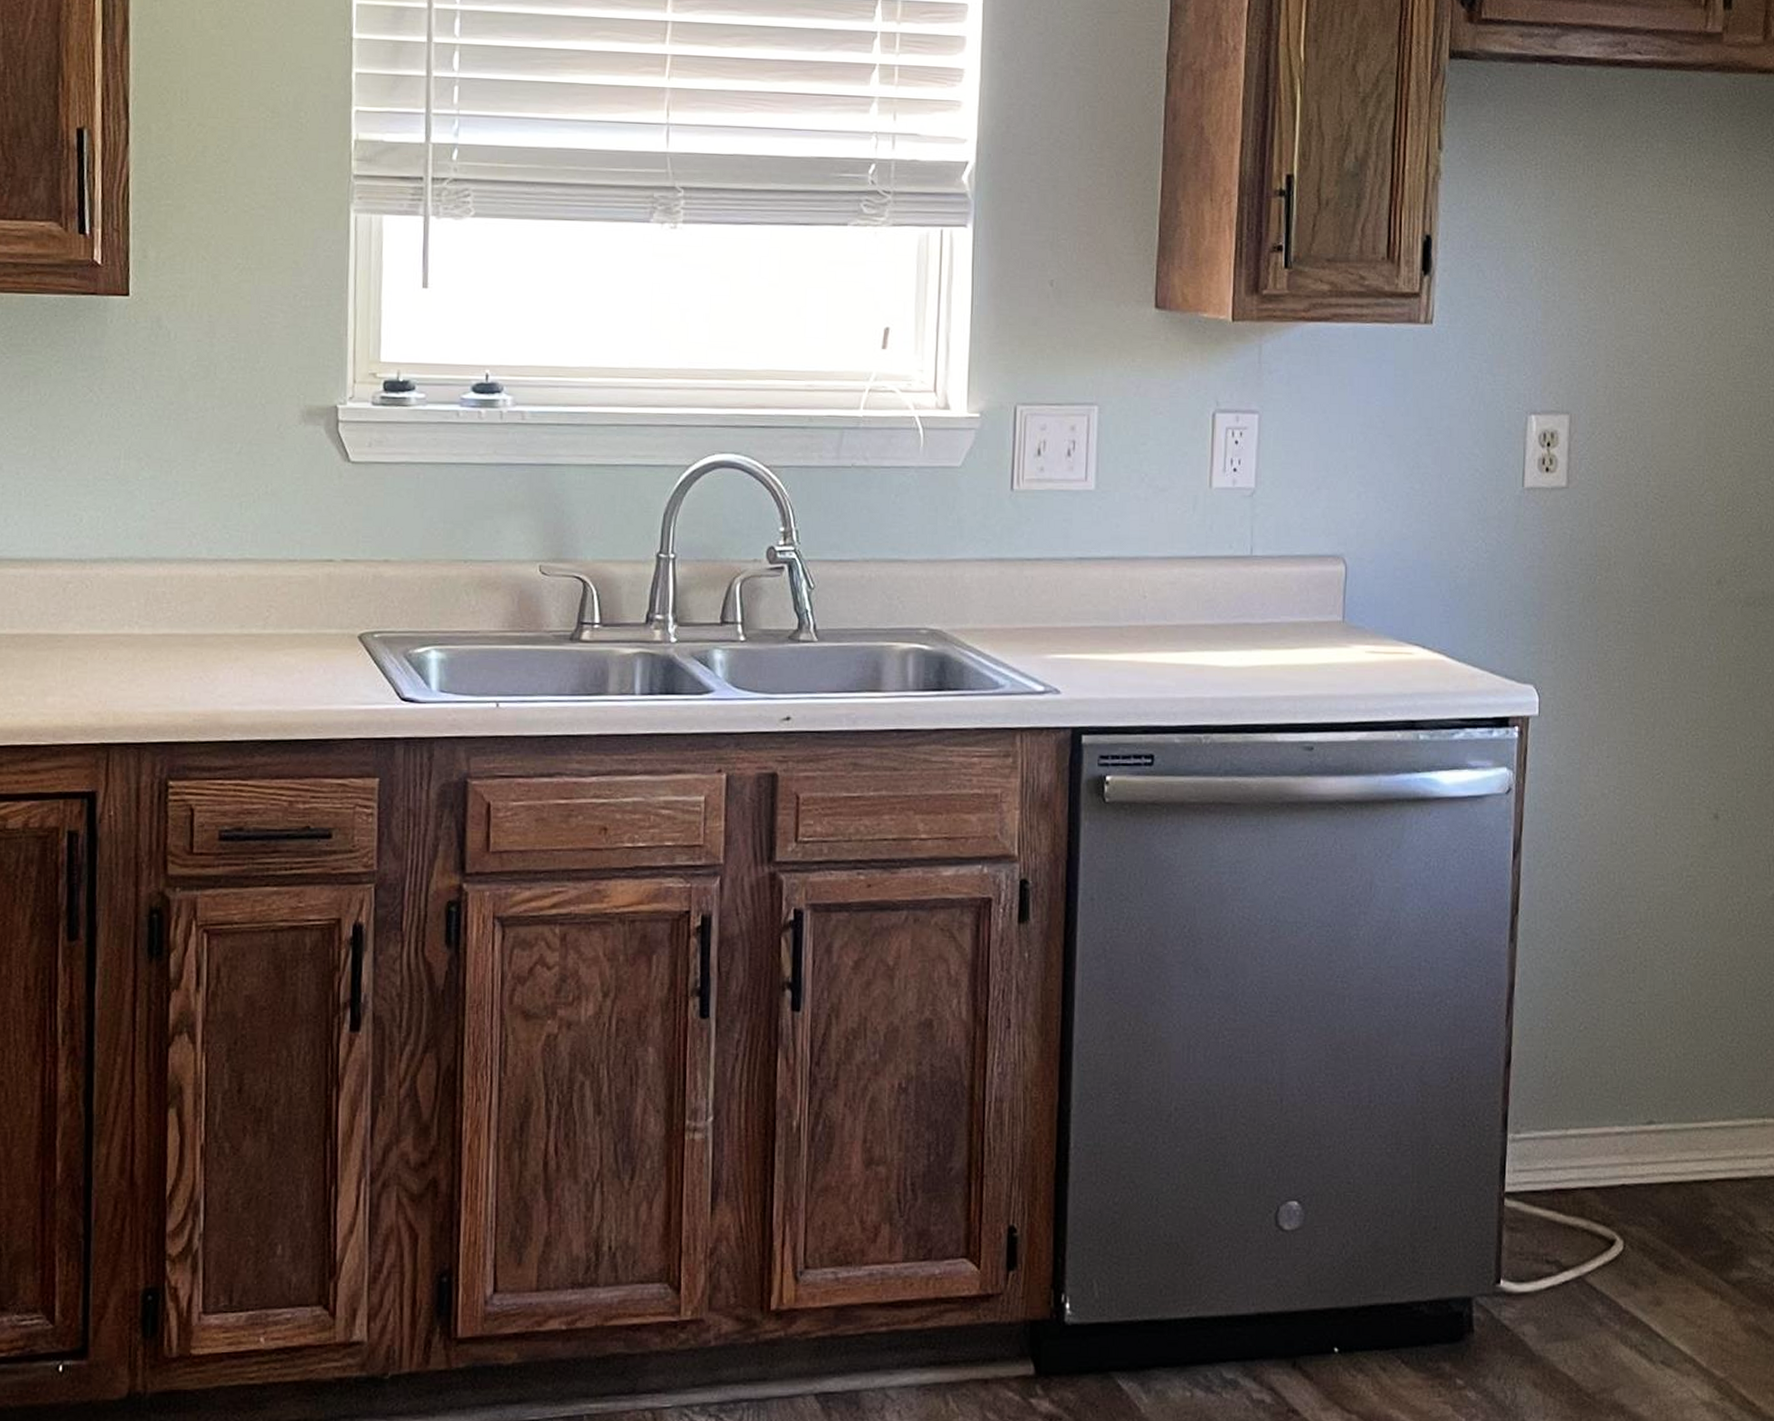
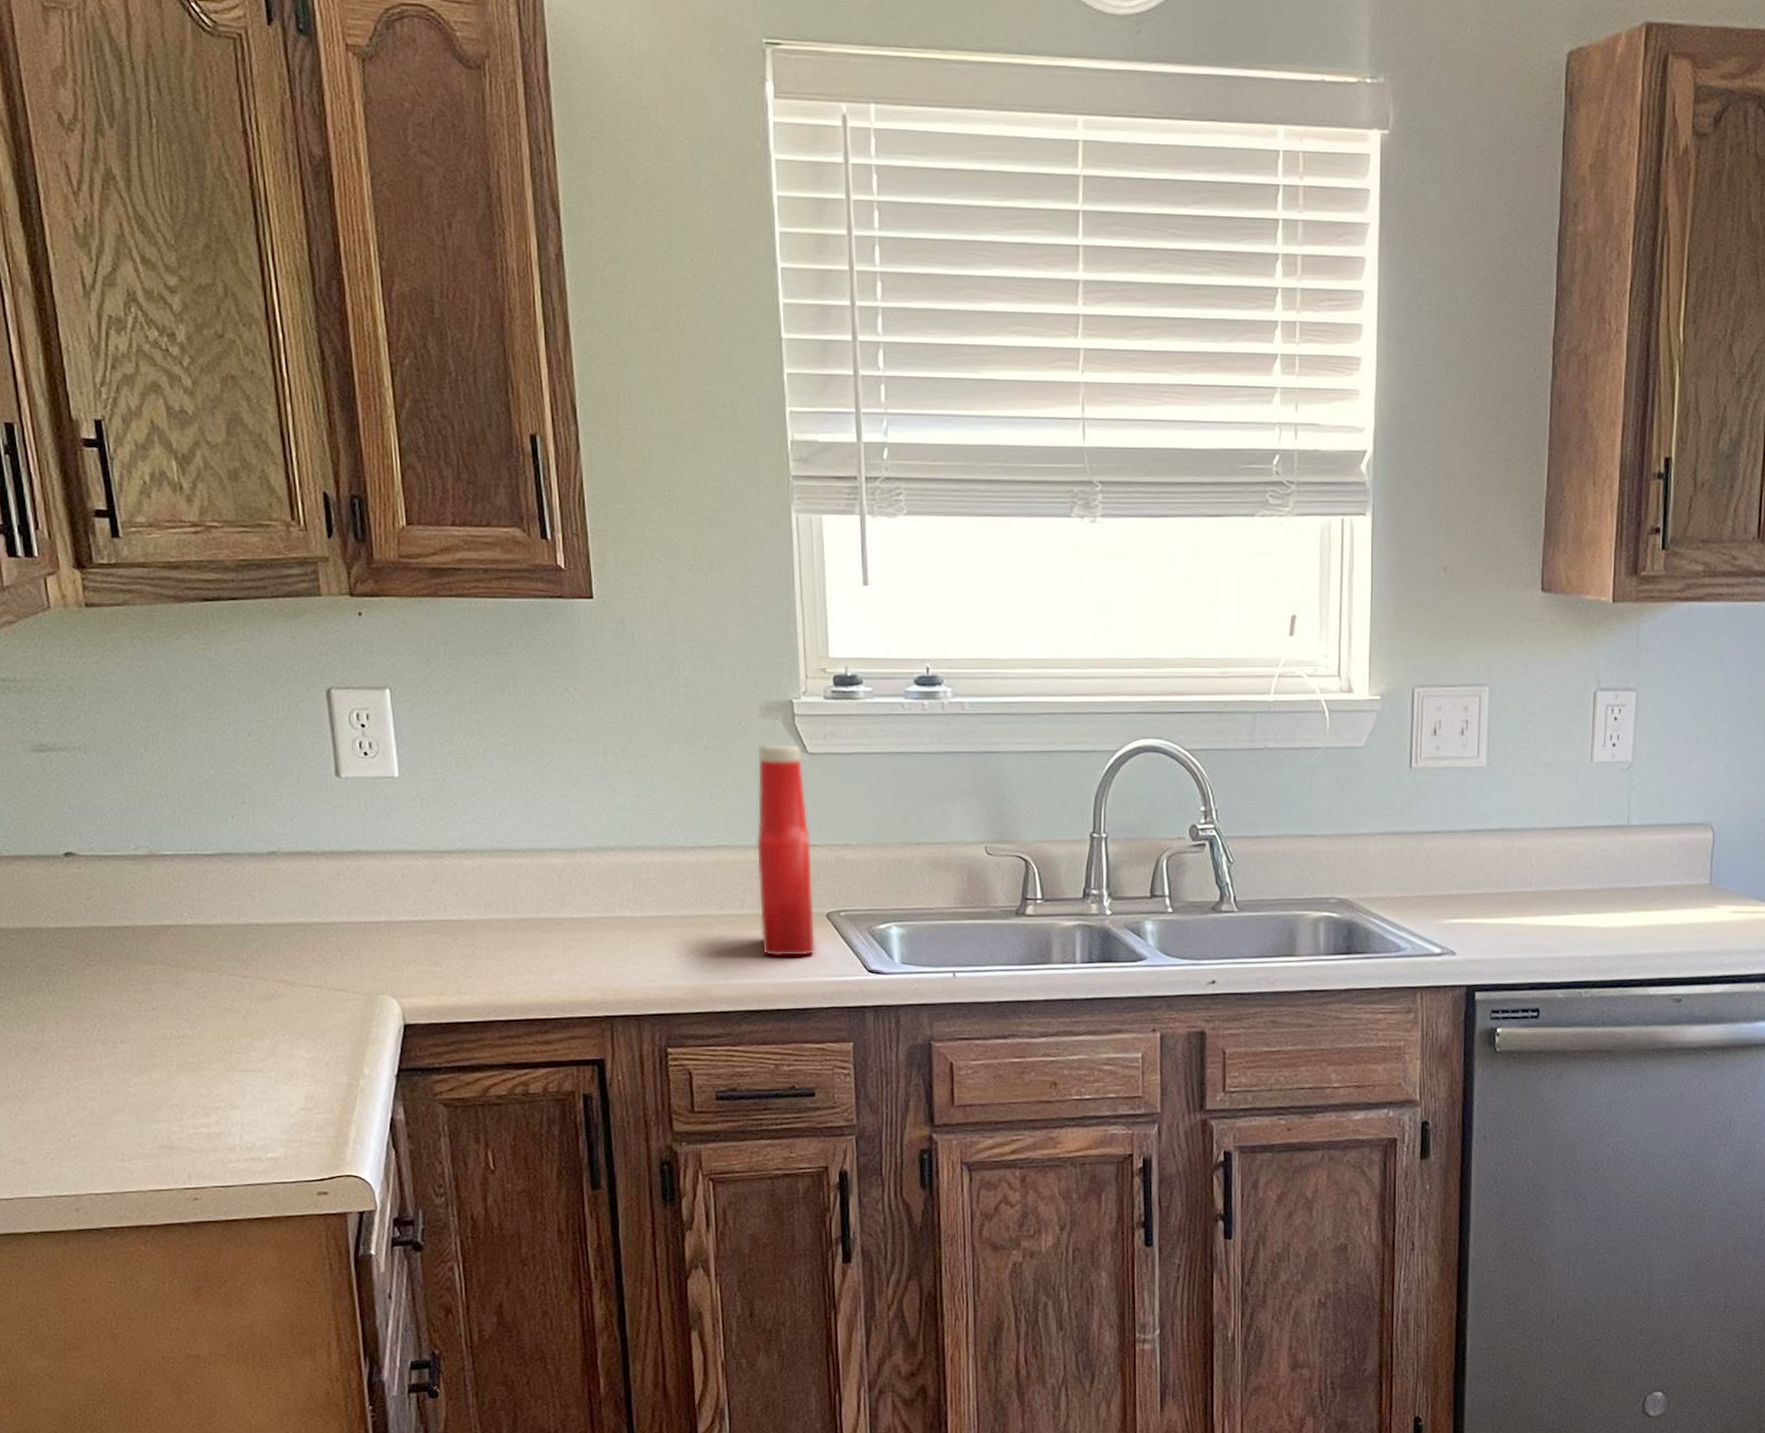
ketchup bottle: none [283,450,347,682] -> present [756,743,816,957]

